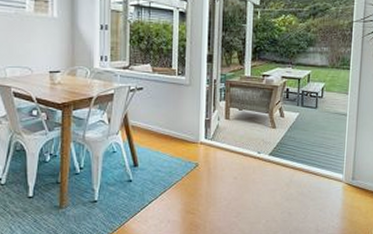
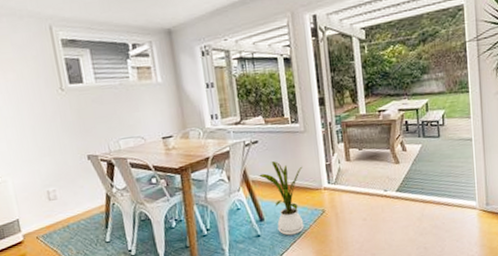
house plant: none [139,110,183,184] -> present [259,161,304,236]

